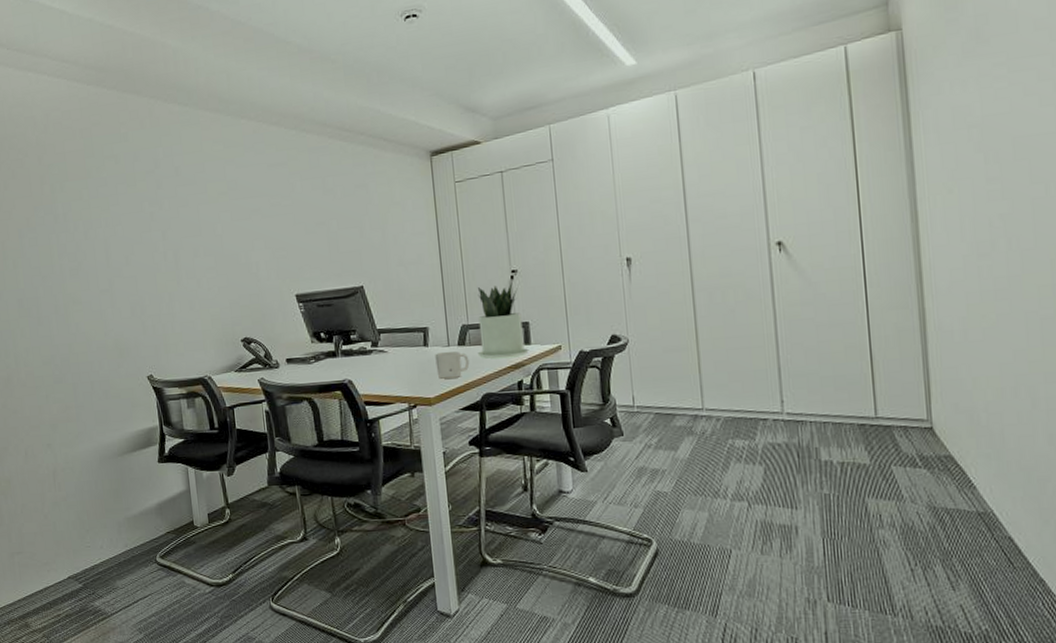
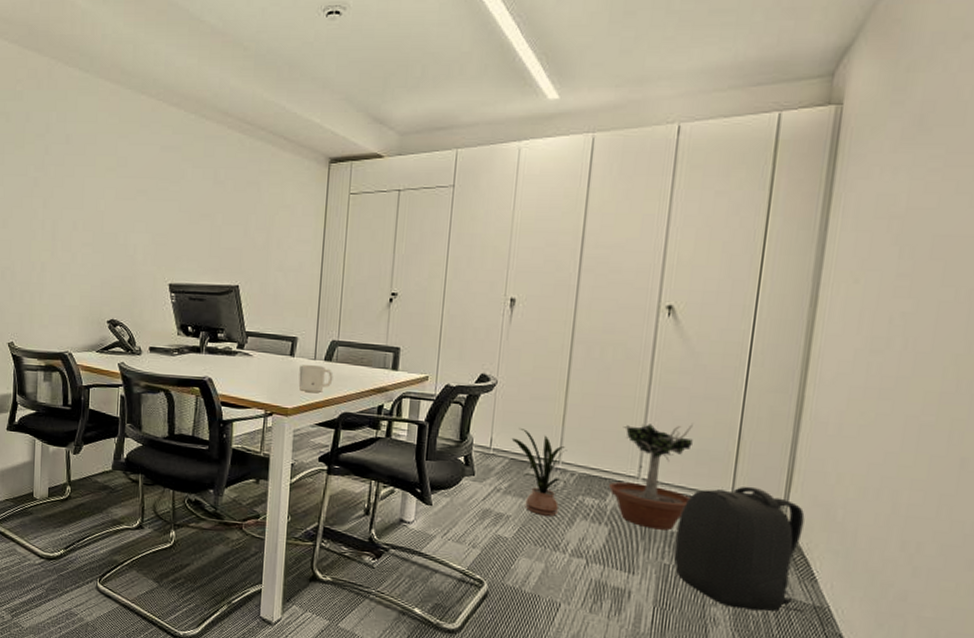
planter: present [477,283,529,359] -> none [342,305,395,382]
house plant: none [652,382,713,465] -> present [511,429,568,516]
potted tree: none [756,352,837,461] -> present [609,423,693,530]
backpack: none [829,404,970,527] -> present [673,486,805,613]

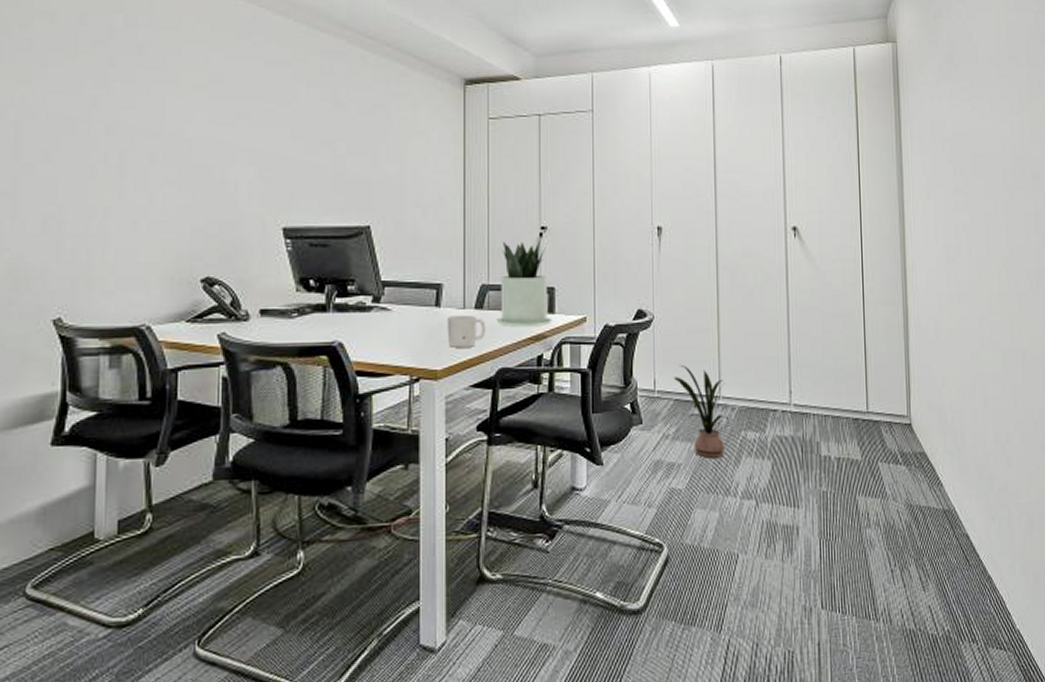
planter: none [342,305,395,382] -> present [496,241,553,328]
potted tree: present [609,423,693,530] -> none [767,343,835,456]
backpack: present [673,486,805,613] -> none [828,399,937,526]

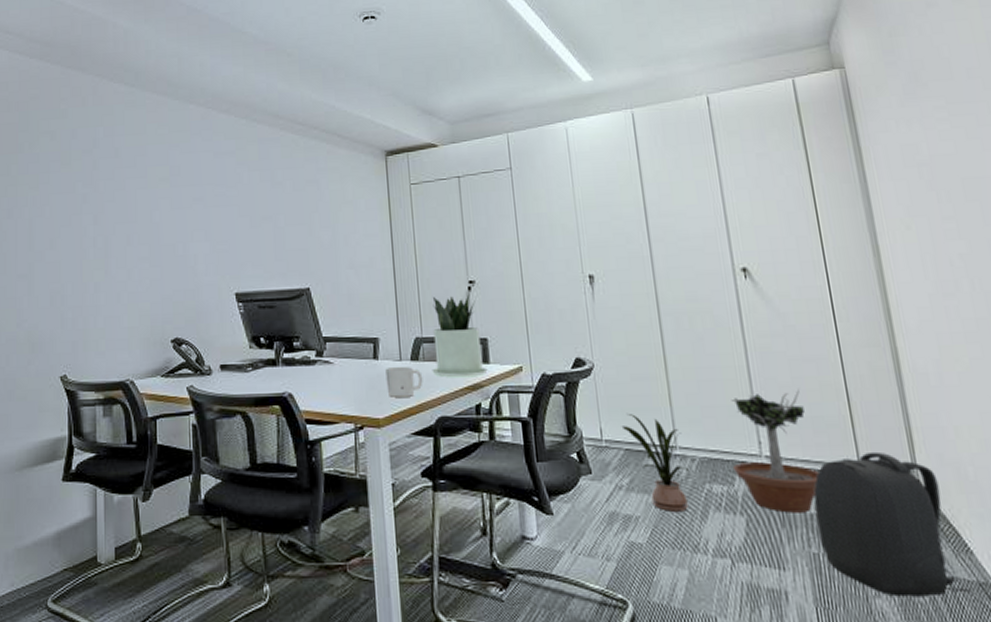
potted tree: none [767,343,835,456] -> present [731,390,820,513]
backpack: none [828,399,937,526] -> present [813,451,971,597]

